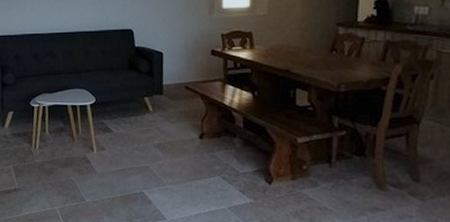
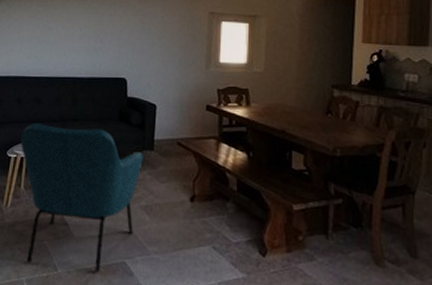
armchair: none [40,76,154,201] -> present [20,123,143,273]

